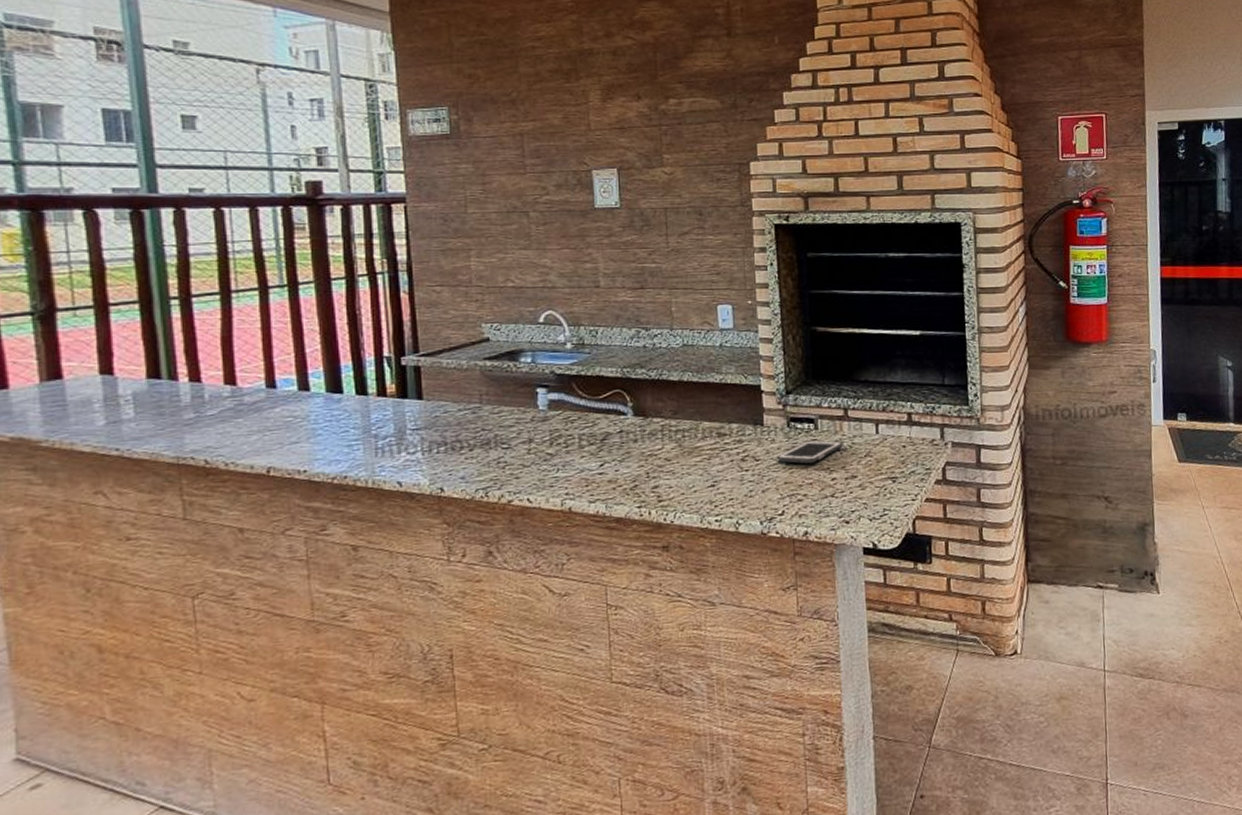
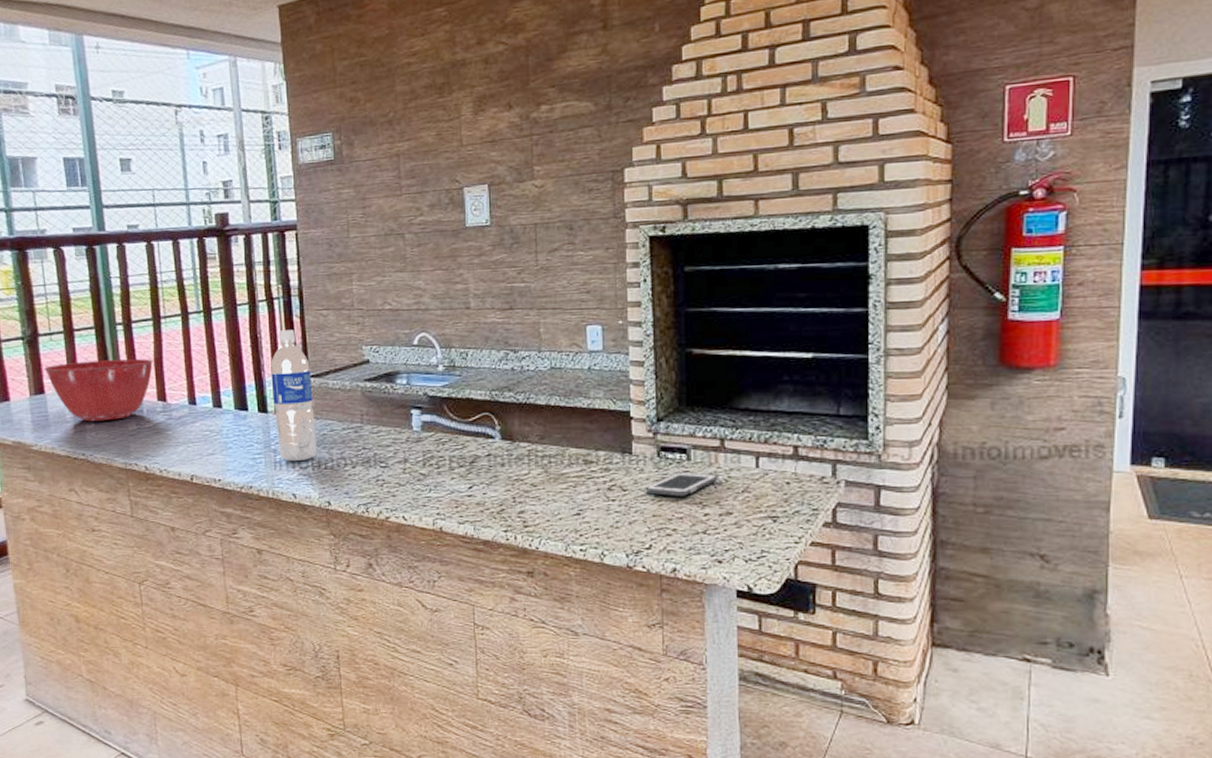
mixing bowl: none [63,337,221,411] -> present [44,359,154,422]
water bottle: none [372,306,427,447] -> present [271,330,316,462]

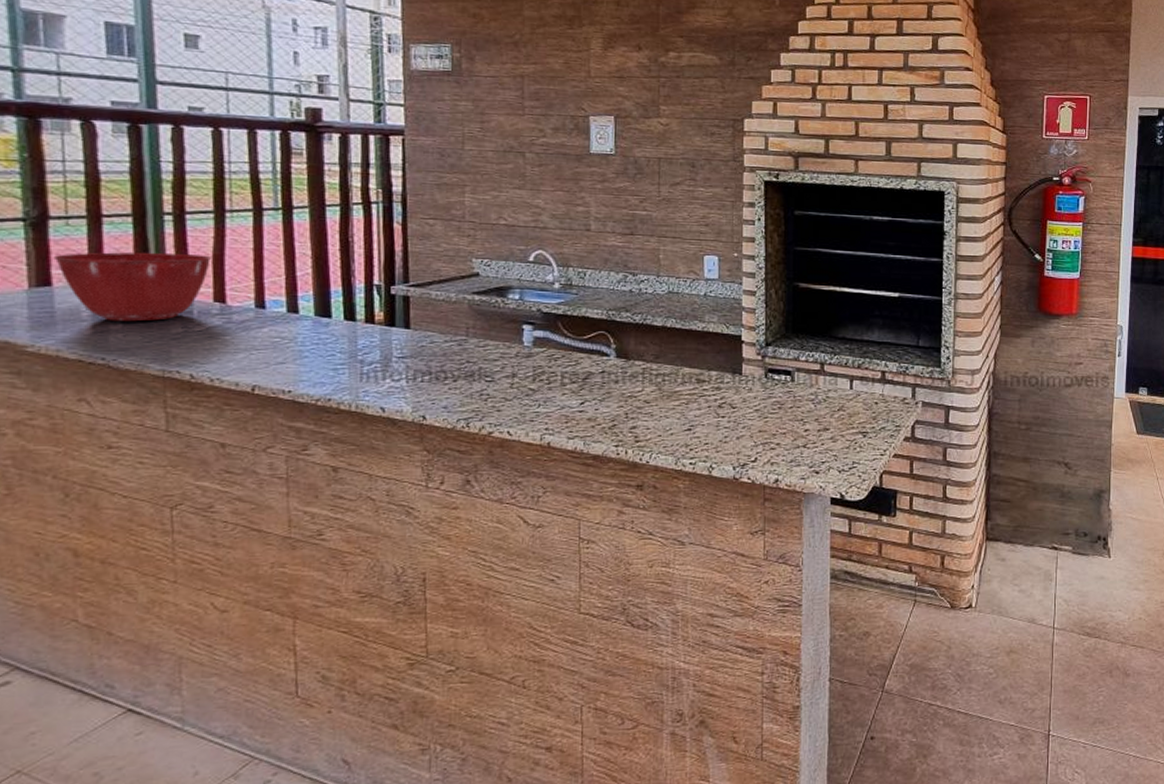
water bottle: present [271,330,316,462] -> none [362,236,413,374]
cell phone: present [645,472,718,497] -> none [753,392,818,415]

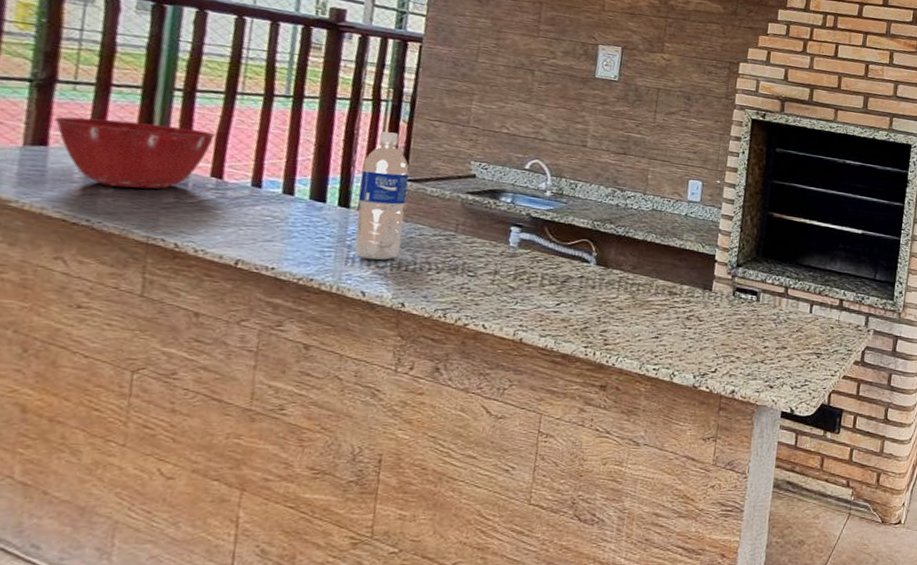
water bottle: none [362,236,413,374] -> present [354,131,410,260]

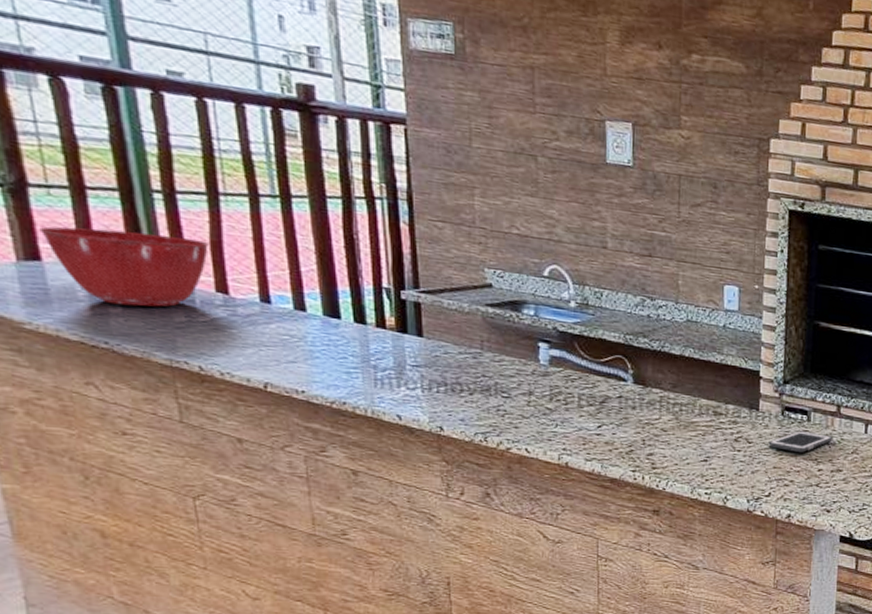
water bottle: present [354,131,410,260] -> none [371,235,427,382]
cell phone: none [718,310,779,331] -> present [768,431,833,453]

